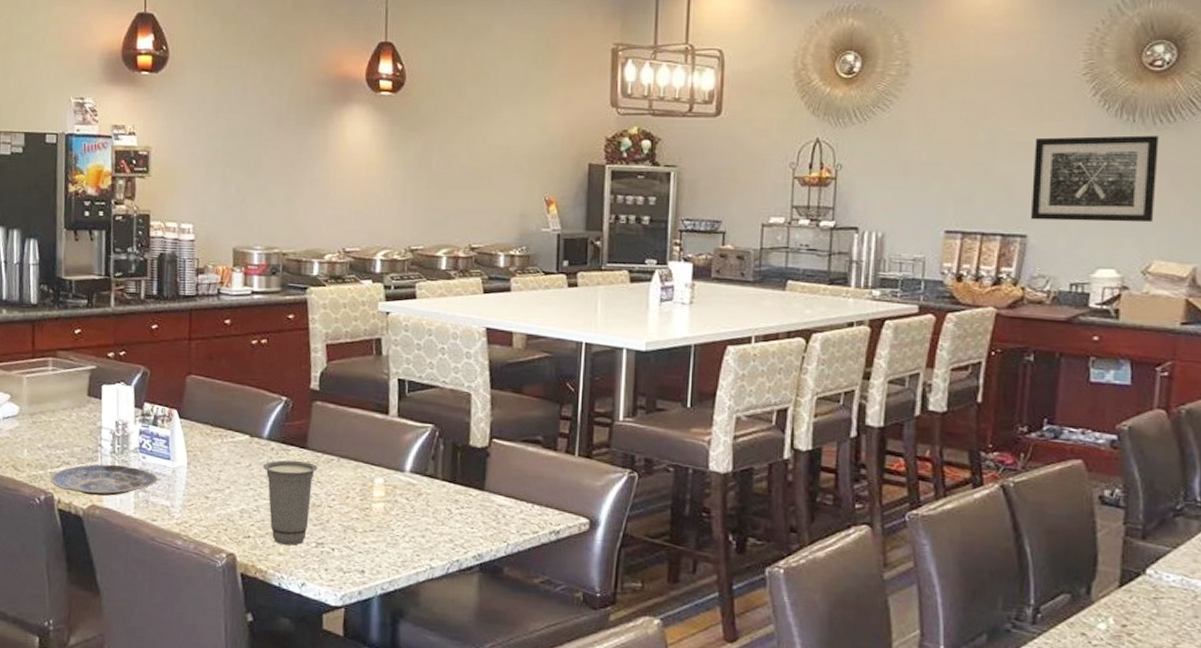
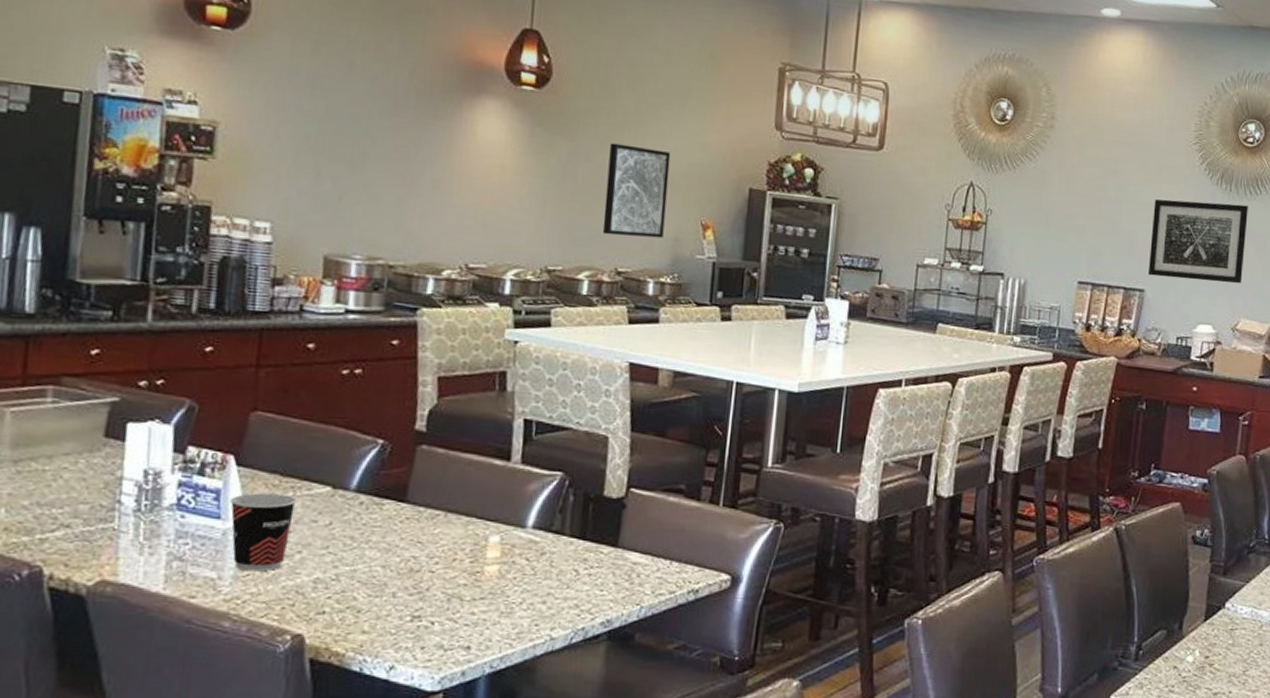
plate: present [50,464,159,496] -> none [39,526,203,569]
cup: none [176,439,224,502] -> present [229,493,297,572]
cup: present [262,460,318,546] -> none [347,516,419,621]
wall art: none [456,134,514,216] -> present [602,143,671,239]

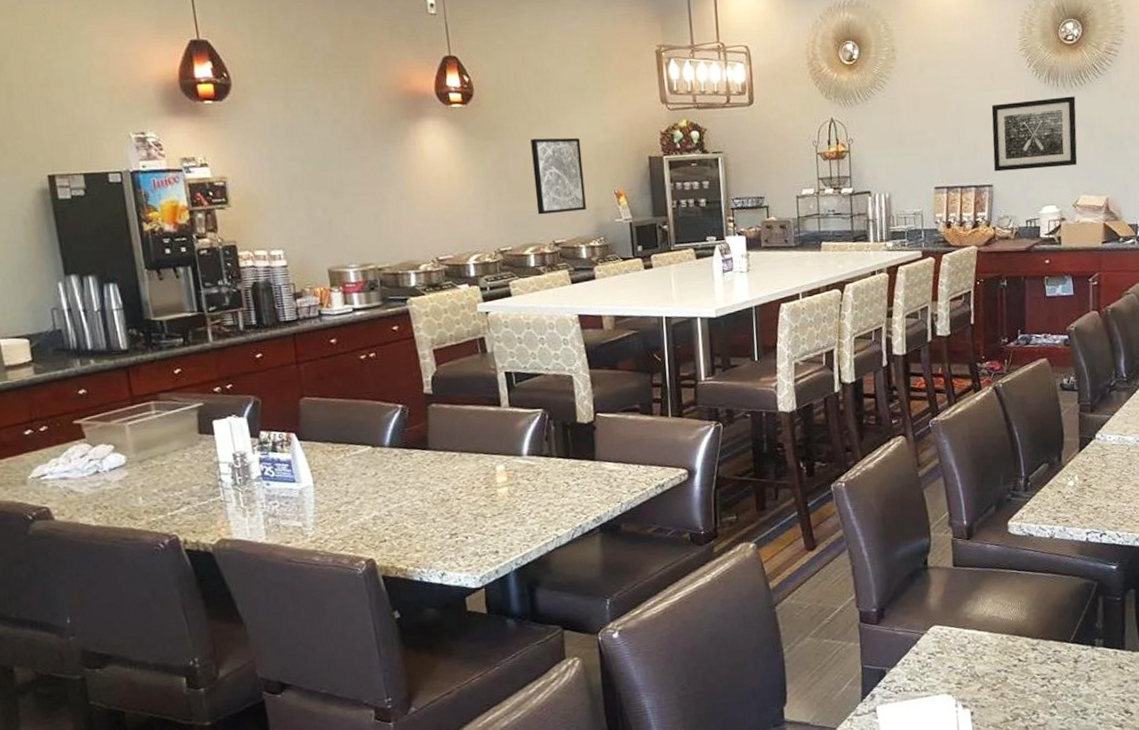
cup: present [229,493,297,572] -> none [299,457,348,518]

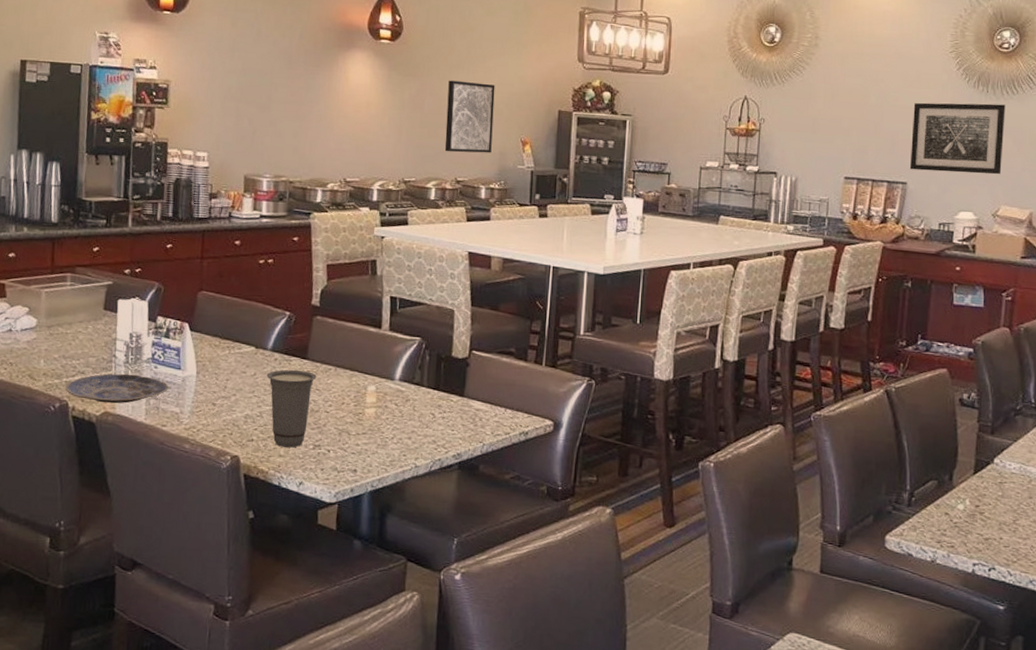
plate: none [172,495,287,531] -> present [65,373,170,404]
cup: none [388,462,442,542] -> present [266,369,317,448]

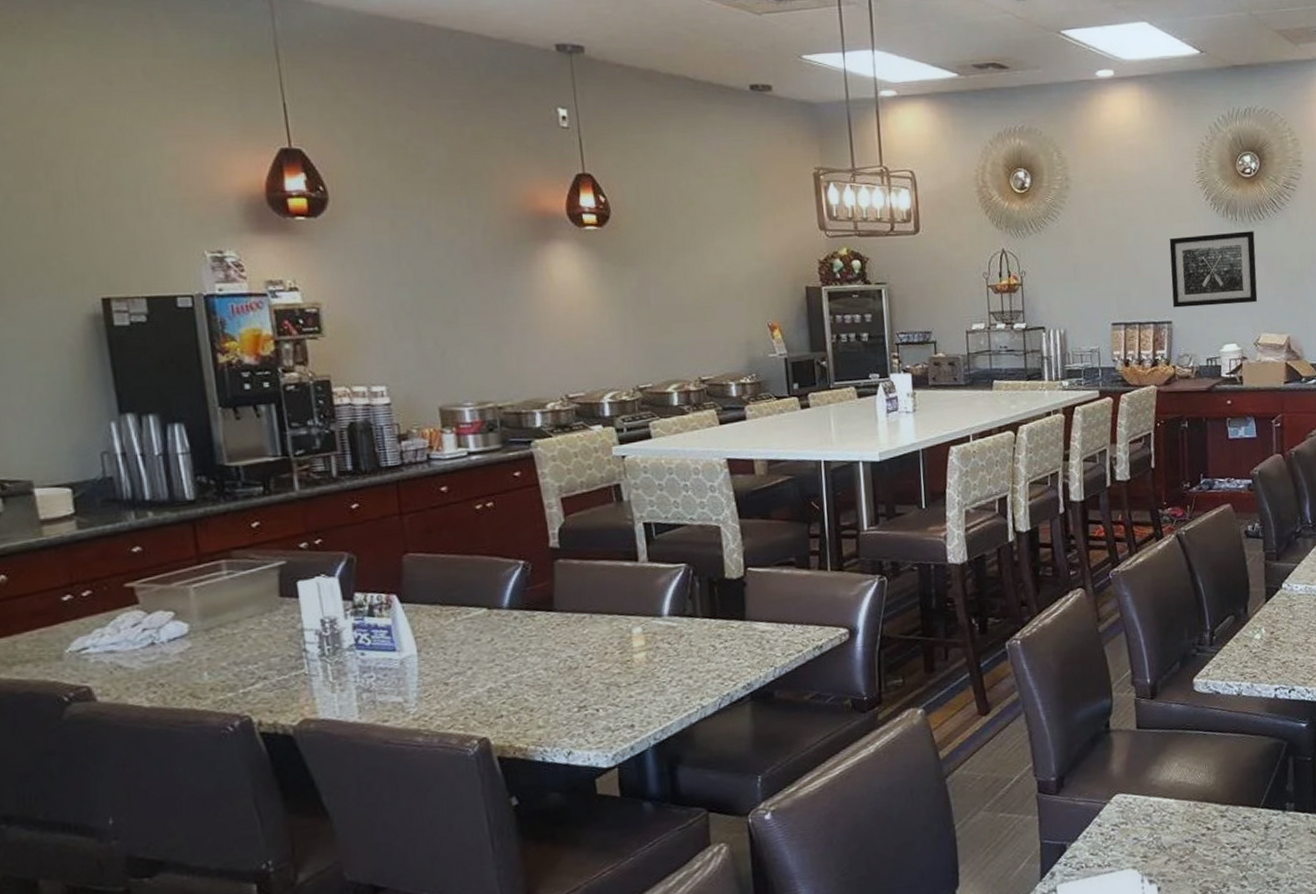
plate: present [65,373,170,404] -> none [244,667,385,710]
cup: present [266,369,317,448] -> none [507,625,569,717]
wall art: present [444,80,495,153] -> none [674,265,736,349]

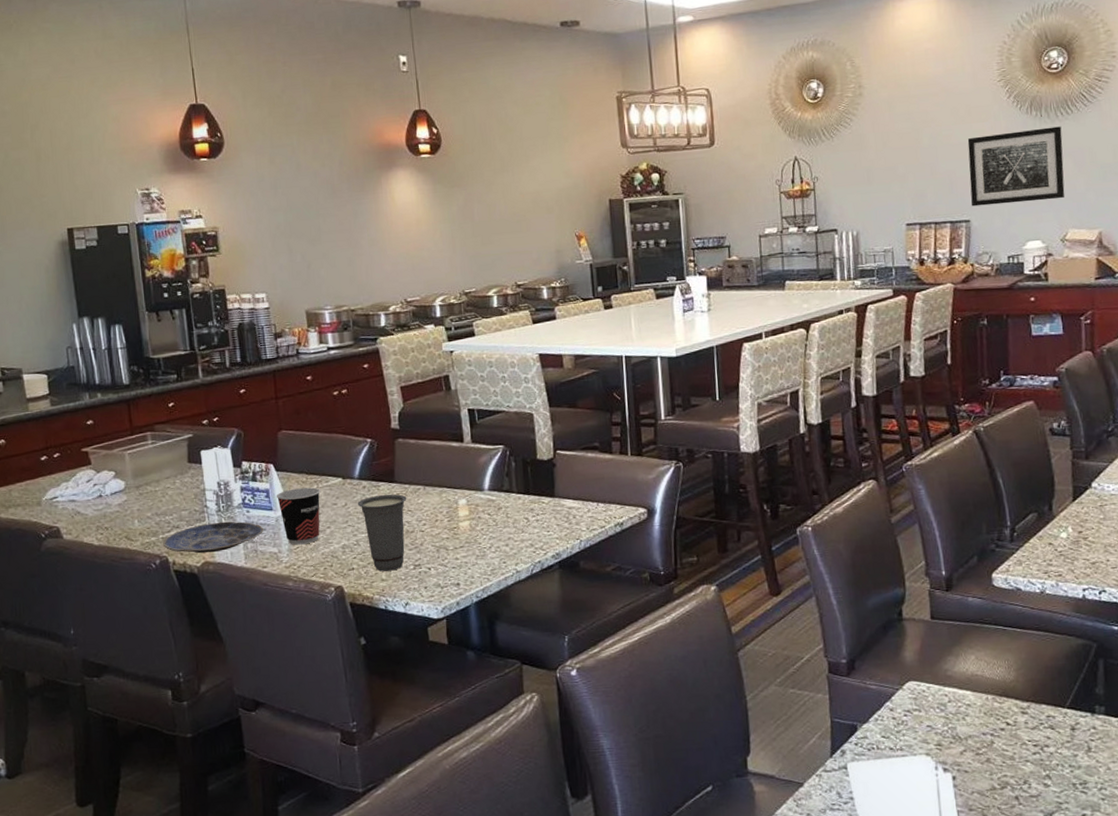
plate: none [244,667,385,710] -> present [163,521,264,554]
cup: none [400,621,459,692] -> present [276,487,320,545]
cup: none [507,625,569,717] -> present [357,494,407,572]

